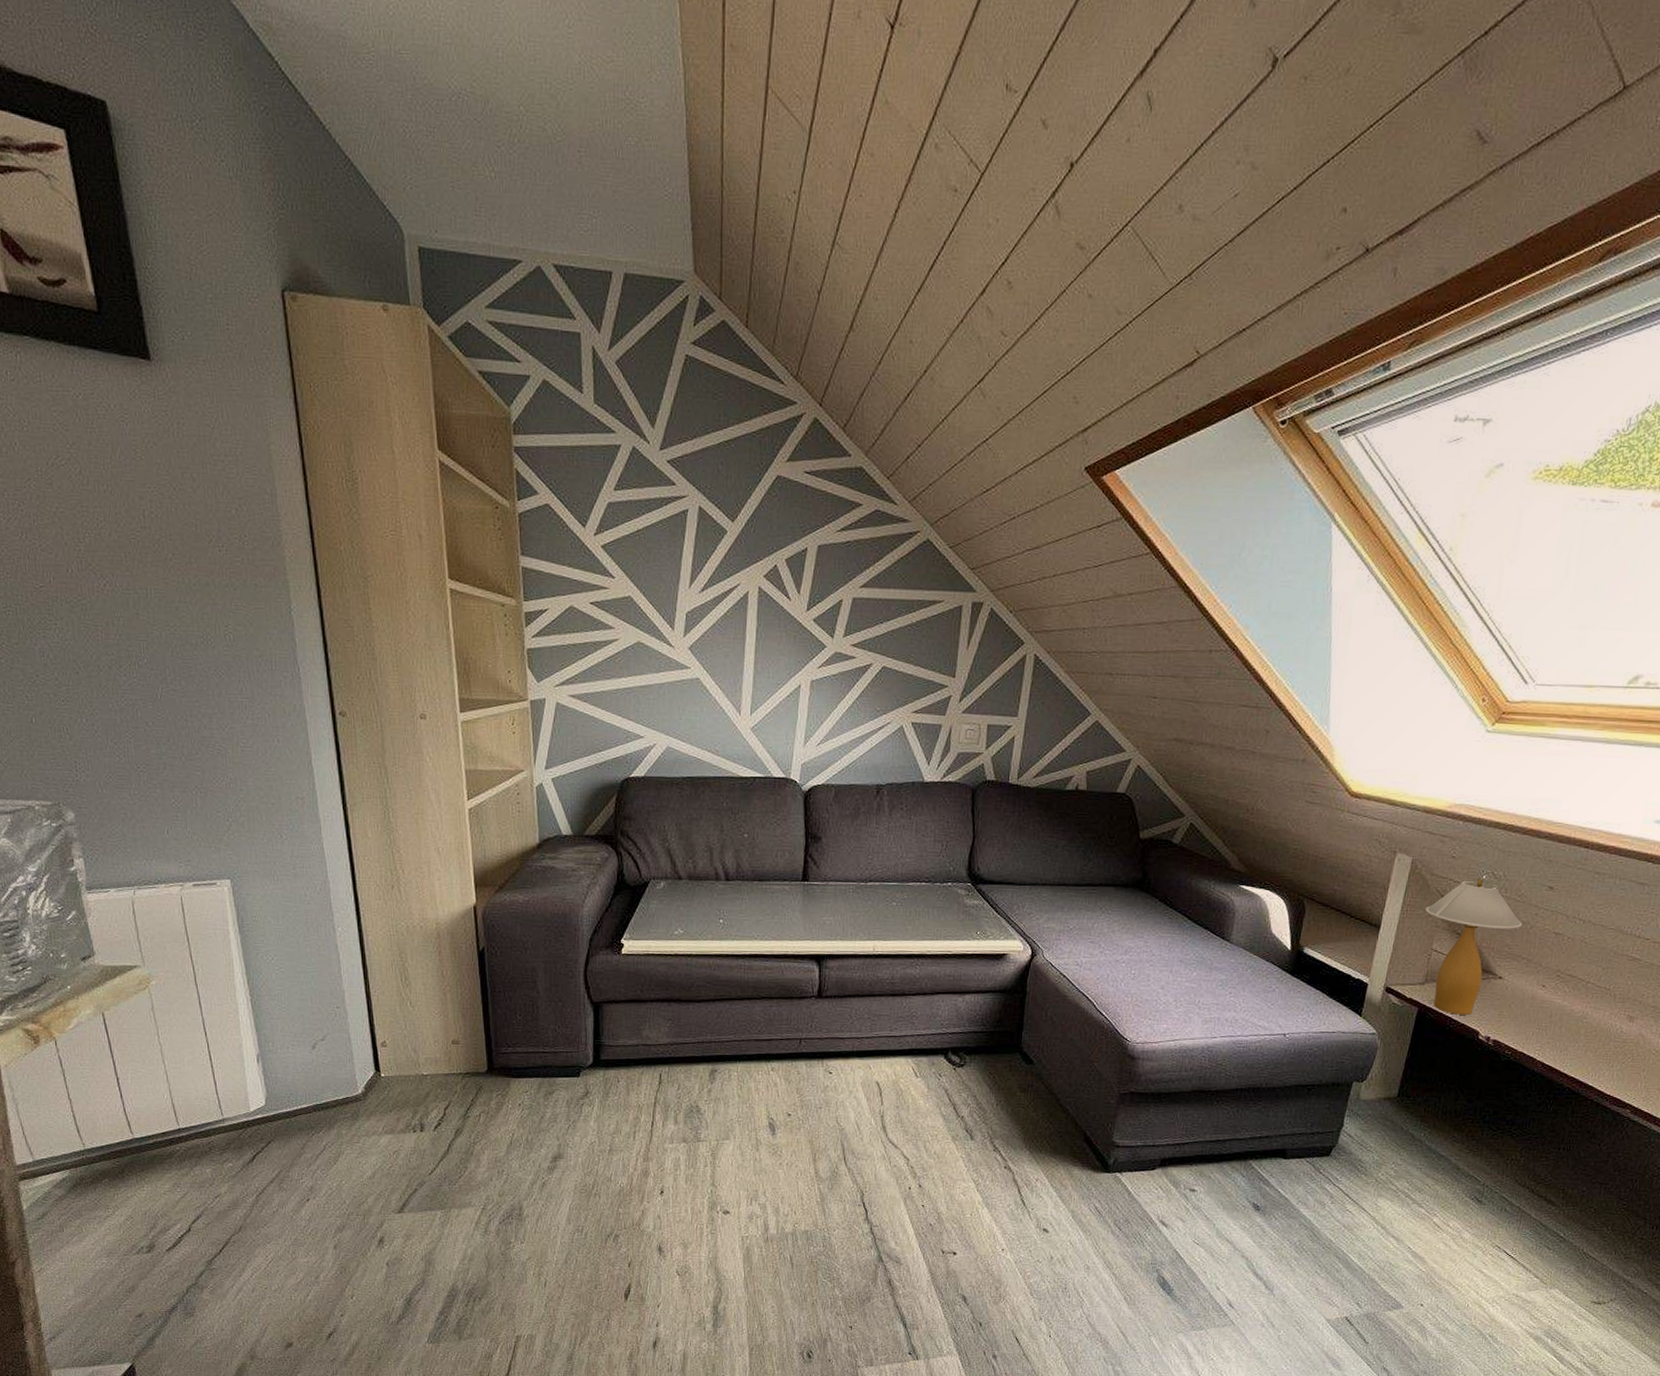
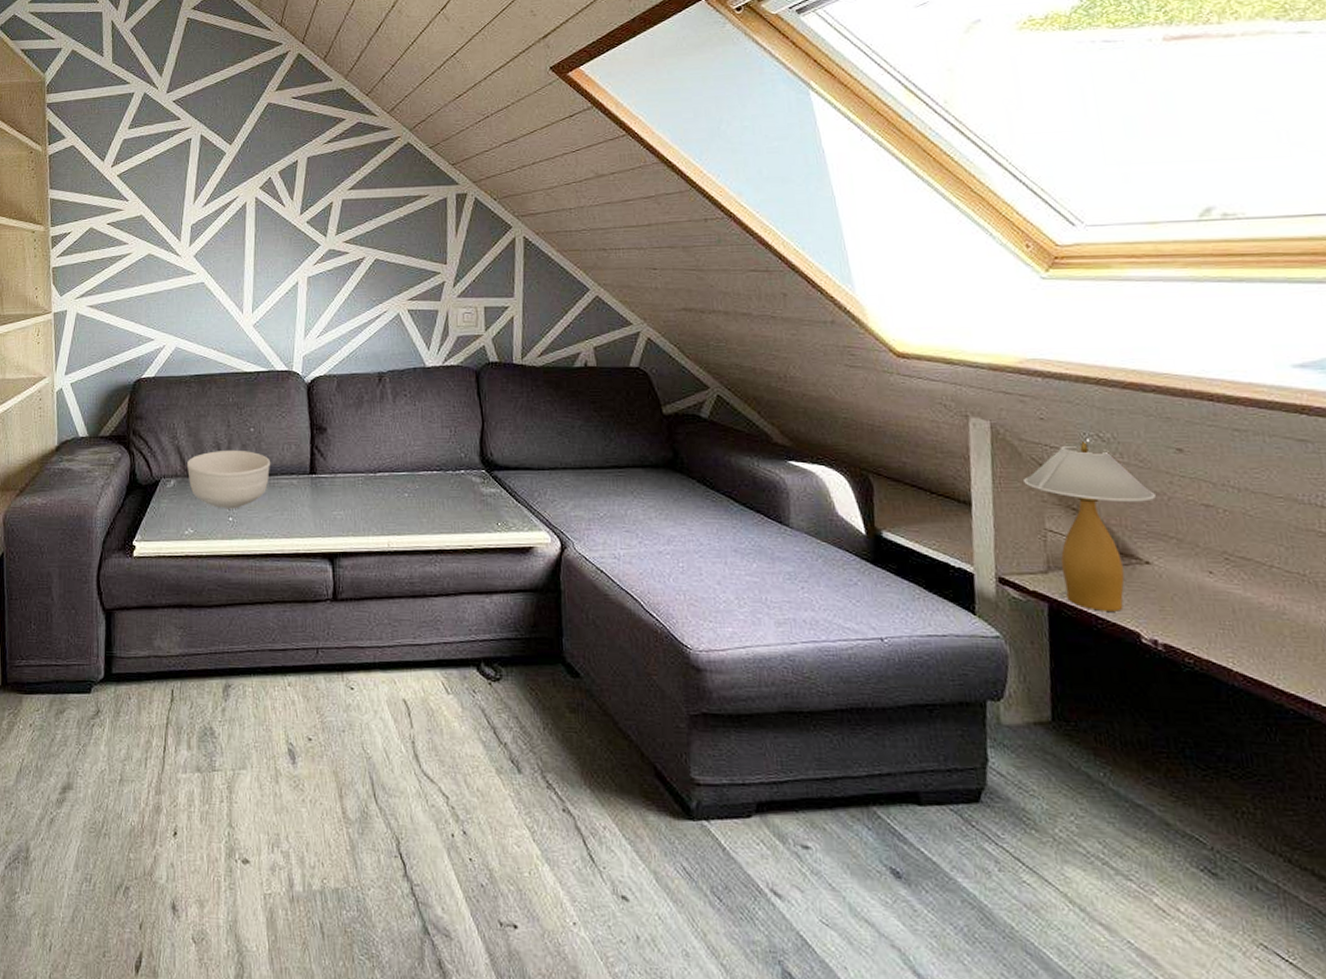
bowl: none [677,854,764,912] -> present [186,450,271,509]

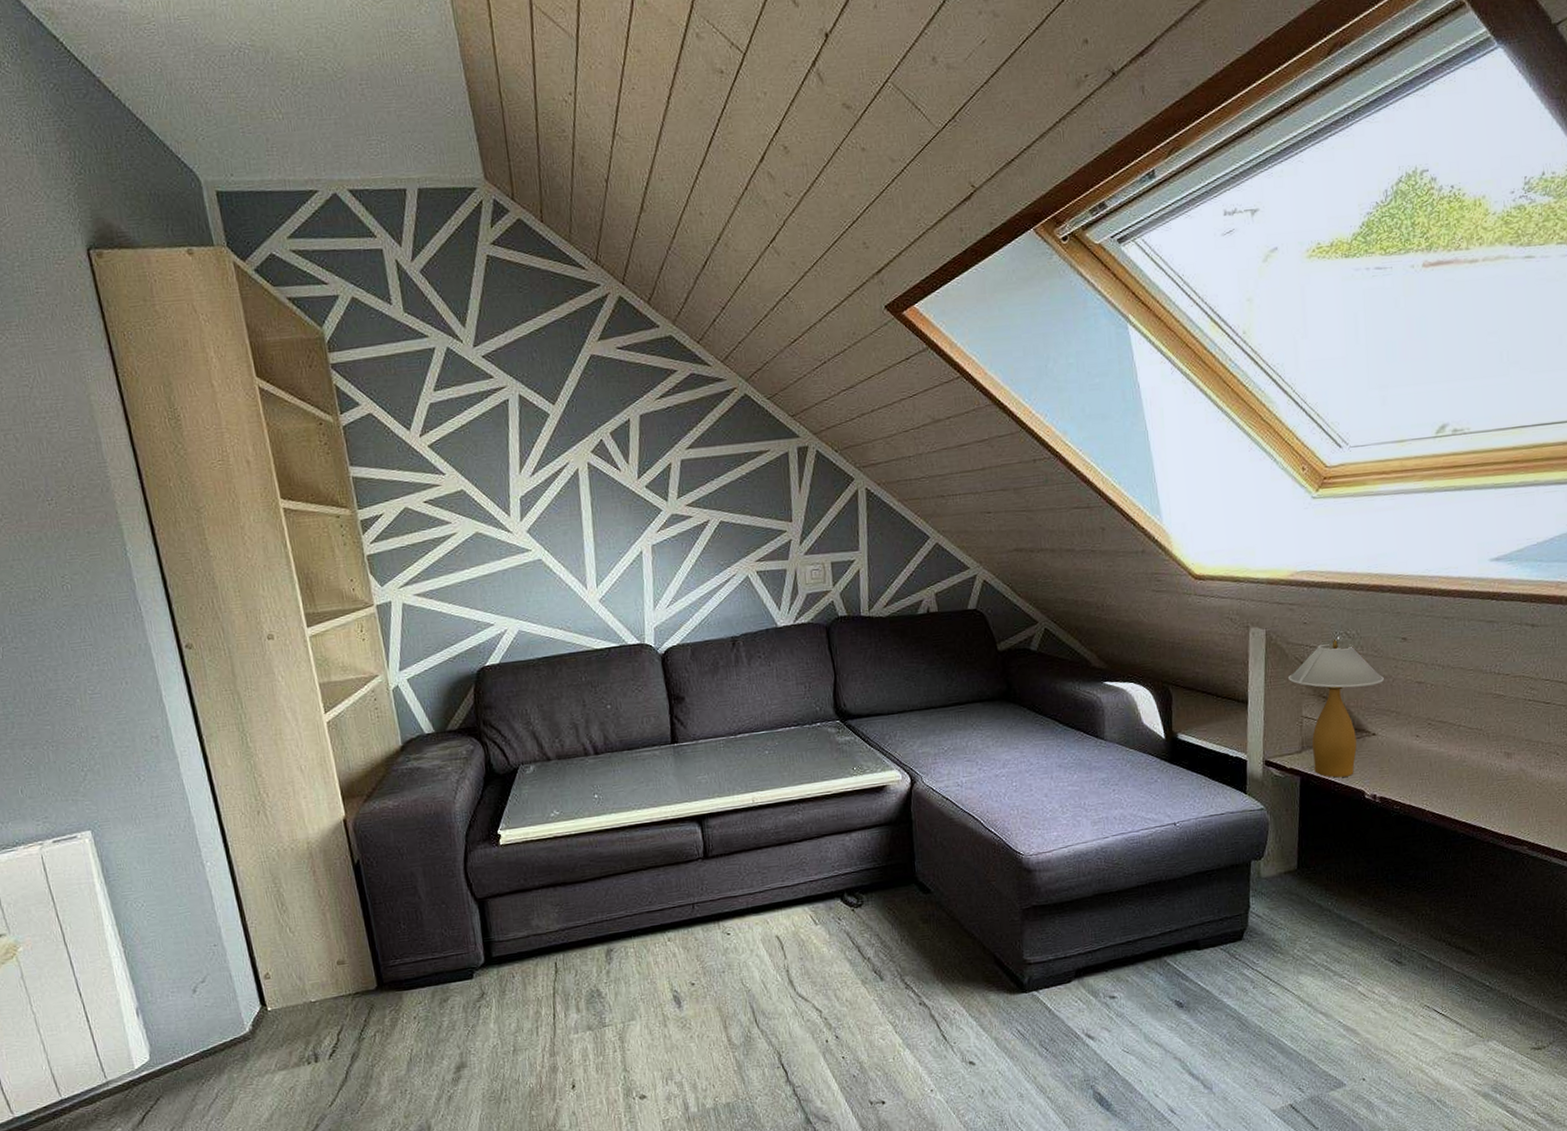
bowl: present [186,450,271,509] -> none [544,728,632,788]

